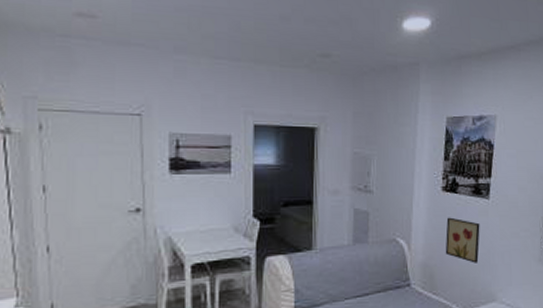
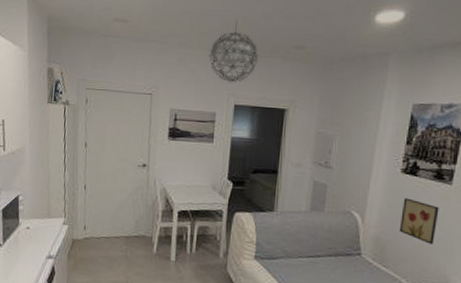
pendant light: none [216,20,278,98] -> present [209,19,258,83]

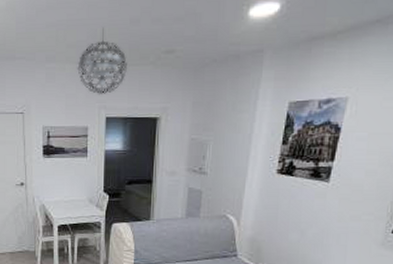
wall art: present [399,198,439,244] -> none [274,198,316,242]

